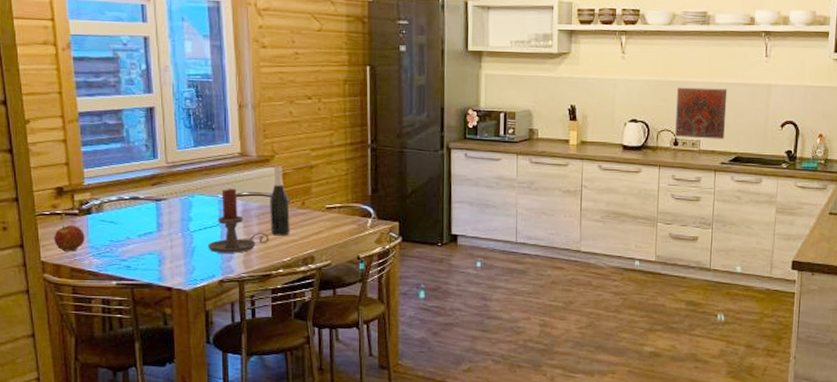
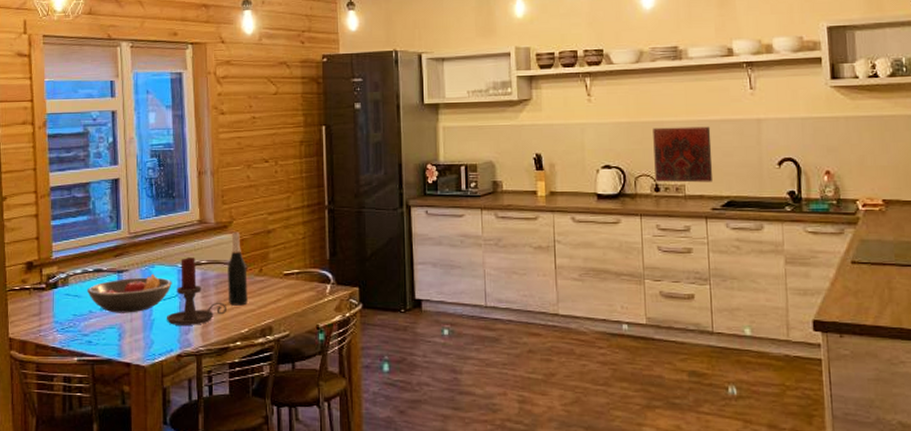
apple: present [54,224,85,252] -> none [22,299,50,327]
fruit bowl: none [123,203,213,241] -> present [86,273,172,313]

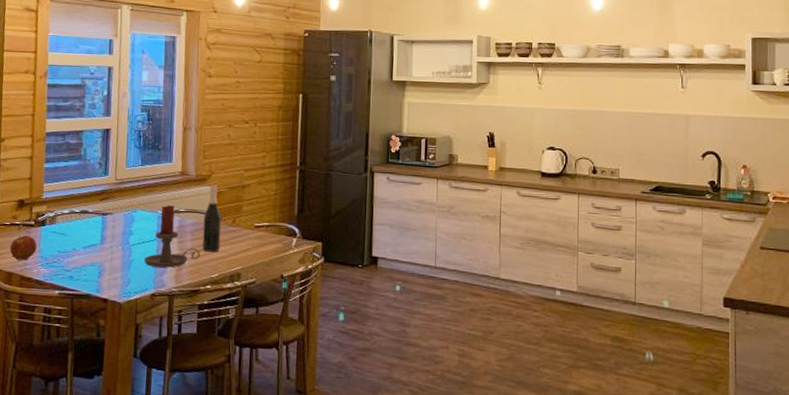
apple: none [22,299,50,327] -> present [10,234,37,260]
fruit bowl: present [86,273,172,313] -> none [72,218,152,253]
decorative tile: present [653,126,713,183] -> none [593,116,645,169]

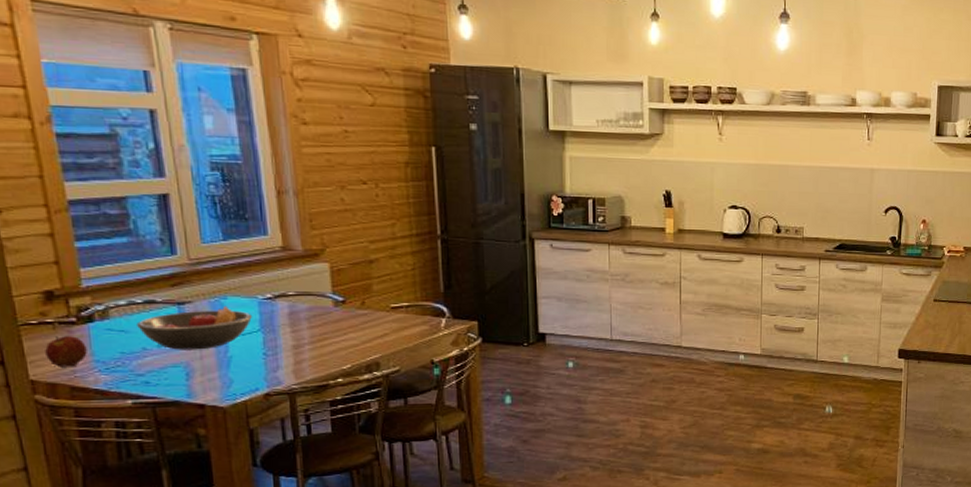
fruit bowl: none [72,218,152,253] -> present [135,305,252,350]
candle holder: present [144,205,200,268] -> none [248,288,323,362]
wine bottle: present [201,184,222,253] -> none [322,260,349,341]

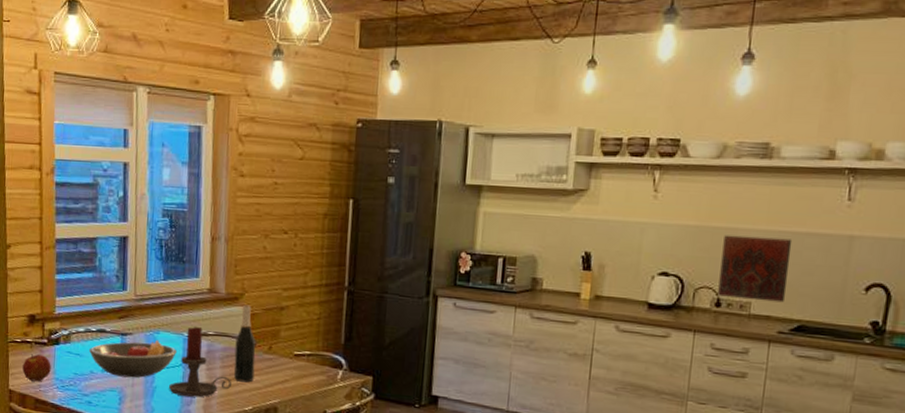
candle holder: none [248,288,323,362] -> present [169,327,231,397]
wine bottle: none [322,260,349,341] -> present [233,304,256,383]
decorative tile: none [777,171,830,226] -> present [718,235,793,303]

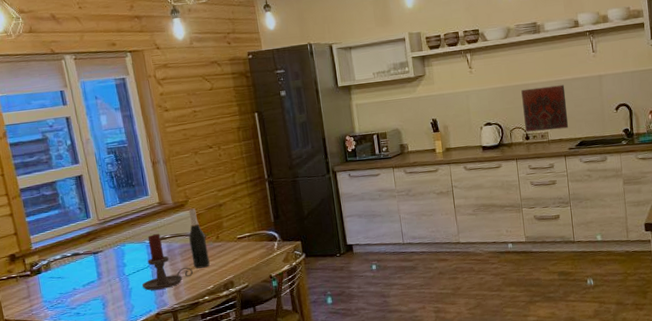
apple: present [22,353,51,382] -> none [12,284,39,309]
fruit bowl: present [88,339,177,378] -> none [68,251,143,288]

